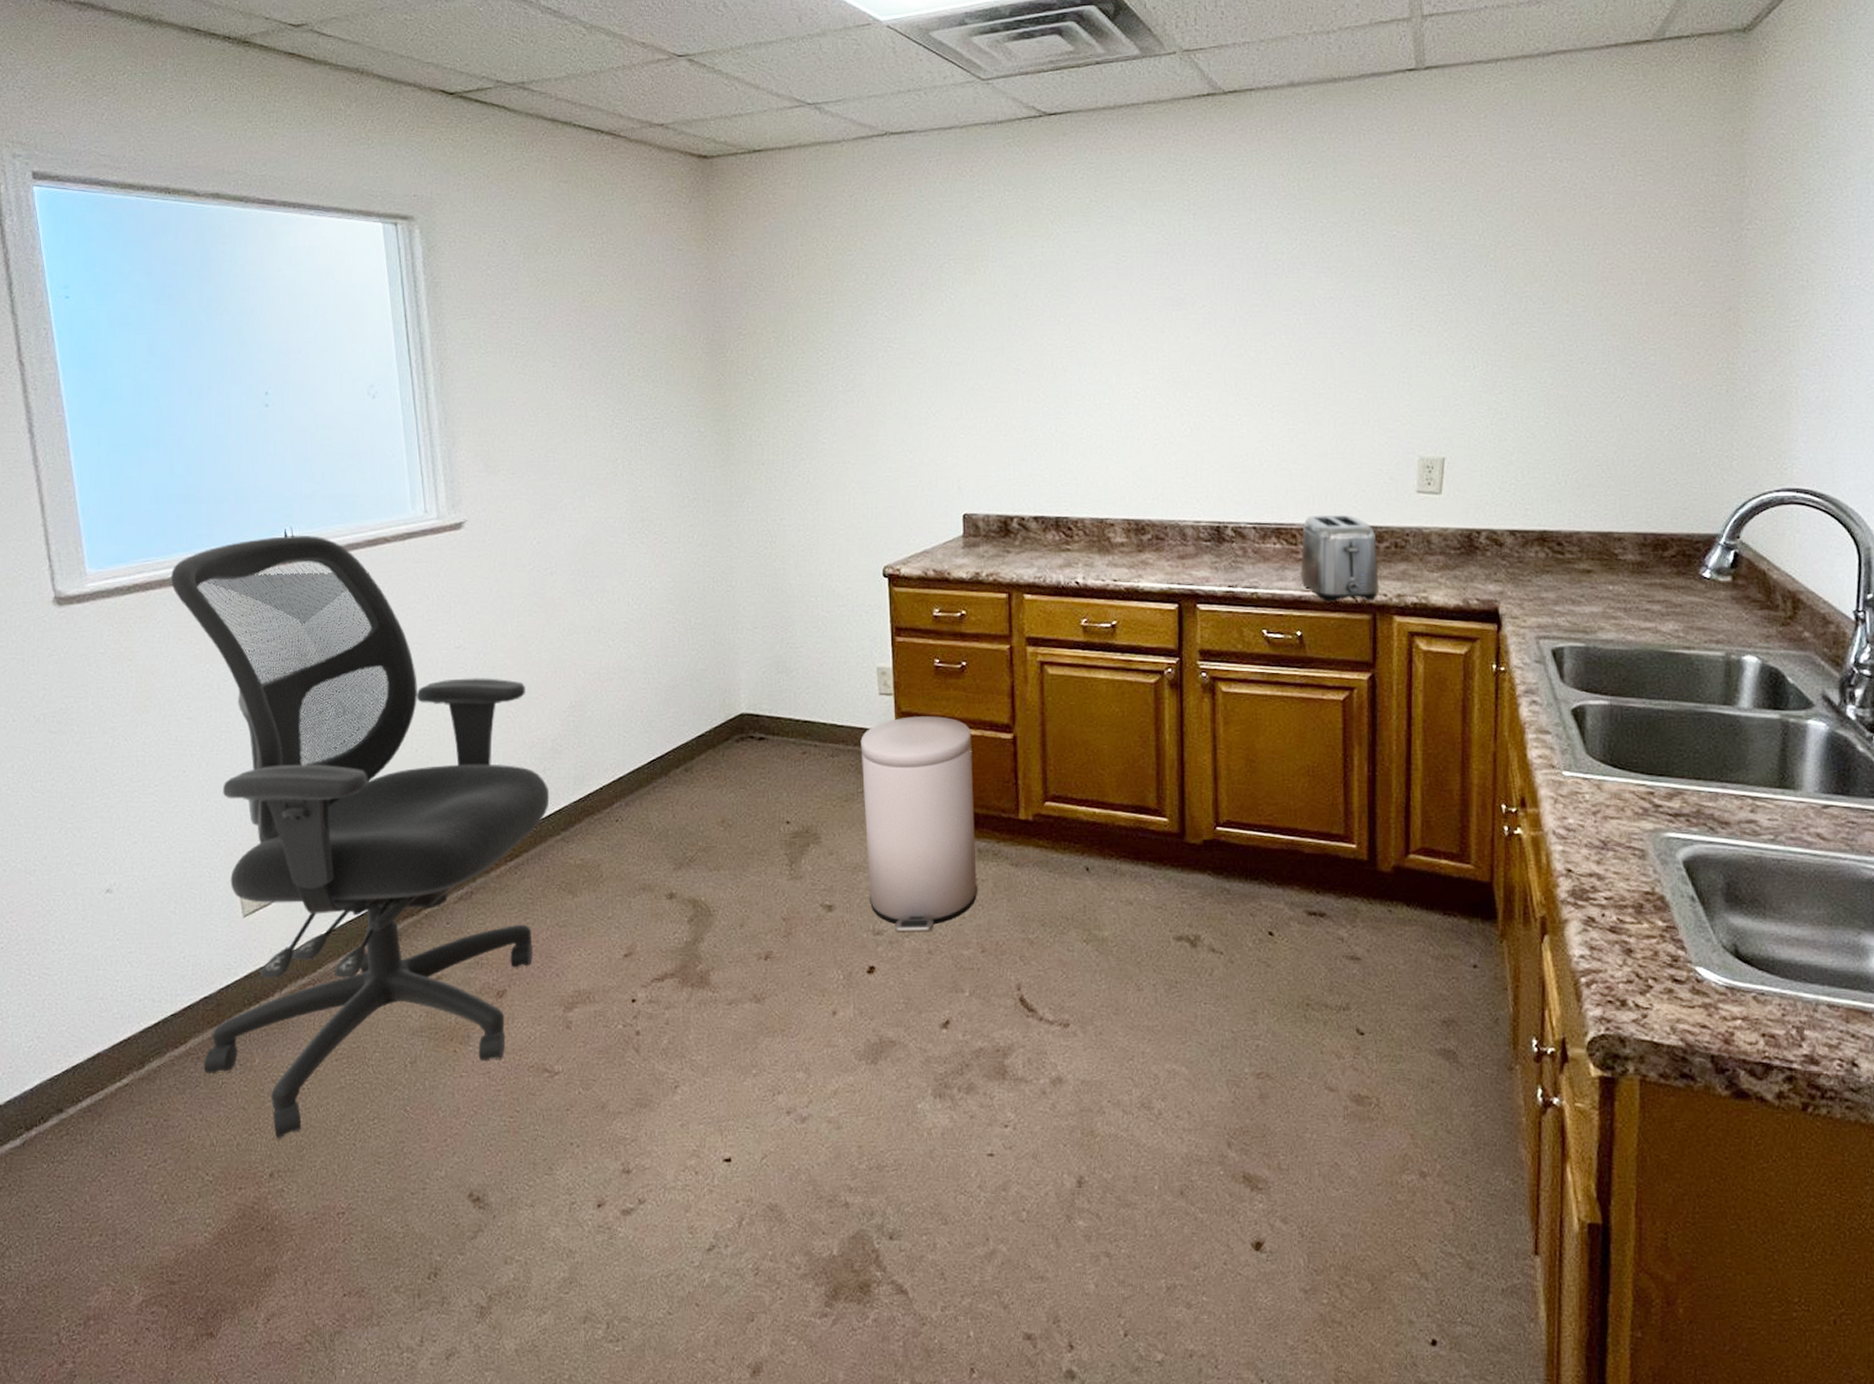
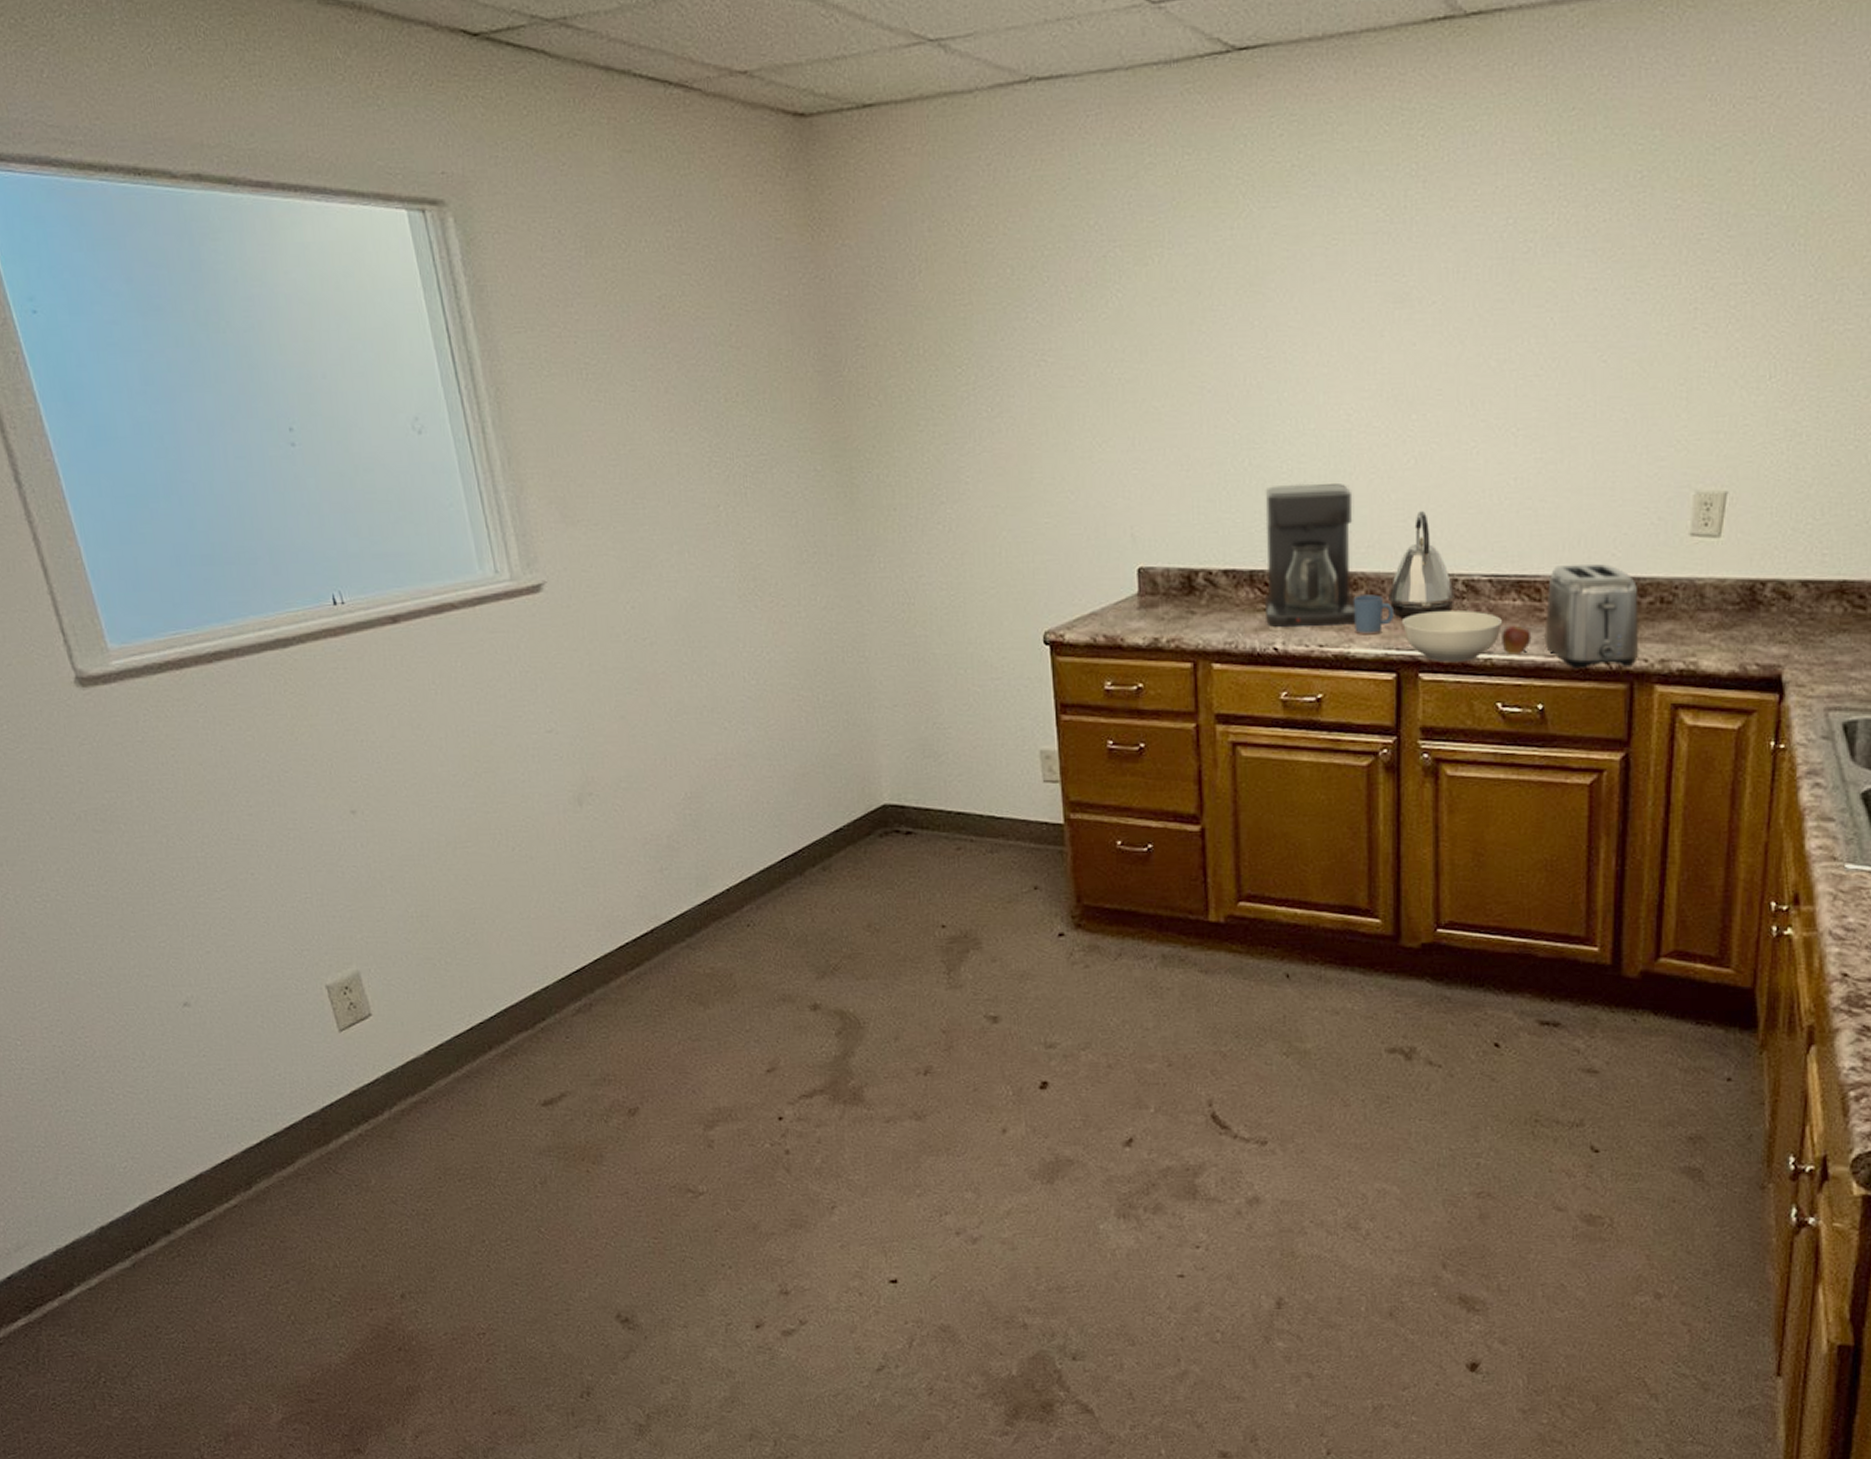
chair: present [170,535,550,1139] -> none [206,602,670,1260]
pedal bin: present [861,716,978,933] -> none [1023,806,1163,1046]
coffee maker: none [1068,447,1144,564] -> present [1264,483,1356,627]
mug: none [1141,538,1175,572] -> present [1353,594,1393,635]
kettle: none [1171,470,1226,558] -> present [1388,511,1456,619]
bowl: none [1182,552,1266,595] -> present [1401,611,1503,663]
fruit: none [1265,561,1290,591] -> present [1502,620,1532,656]

